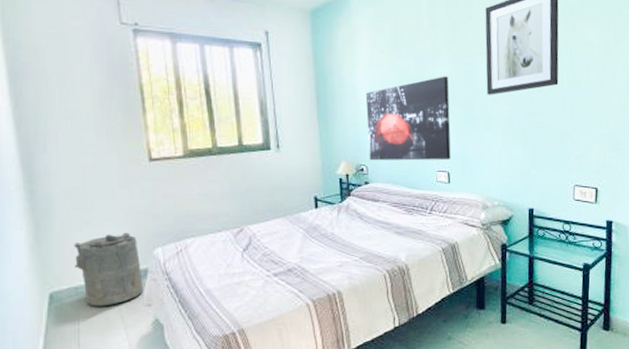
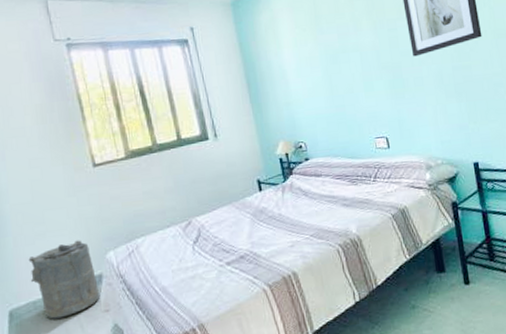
wall art: present [365,76,451,161] -> none [294,44,387,137]

